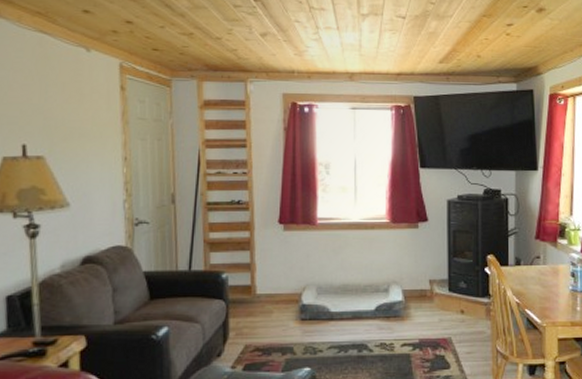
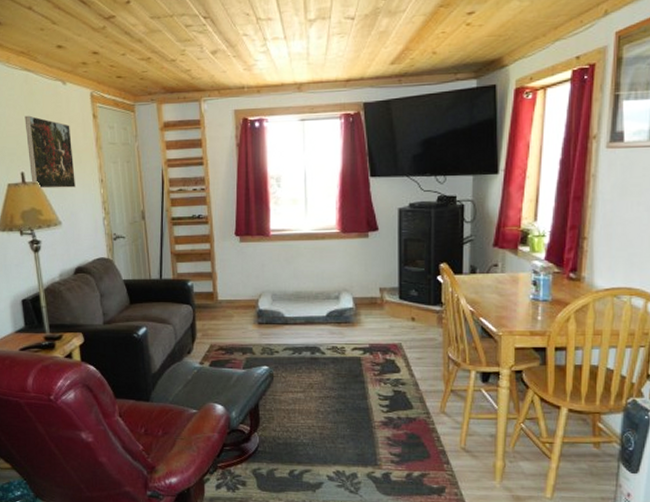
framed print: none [33,81,93,165] -> present [24,115,75,189]

